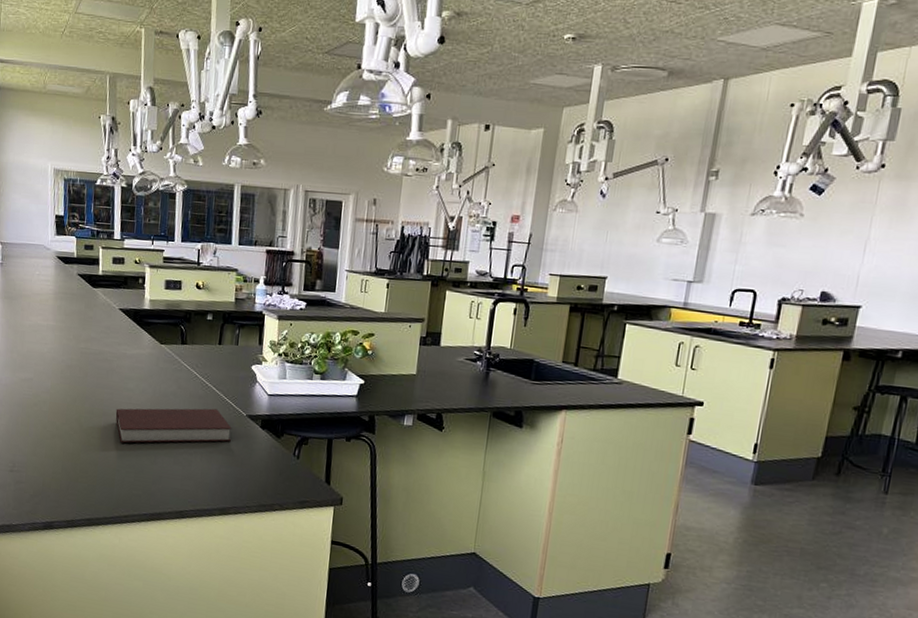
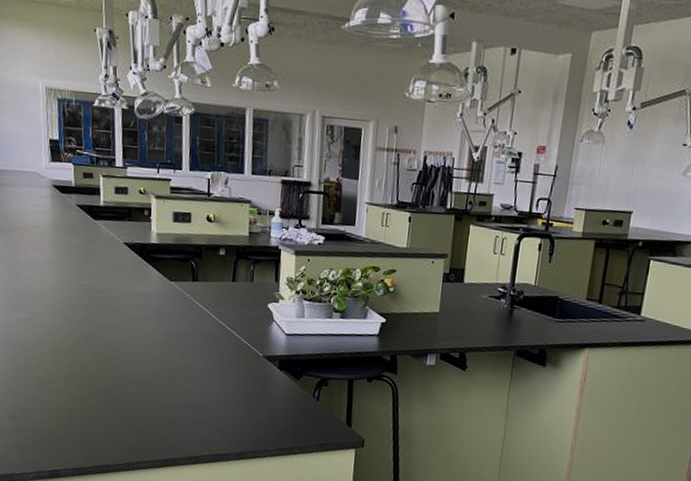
notebook: present [115,408,232,443] -> none [123,349,248,387]

